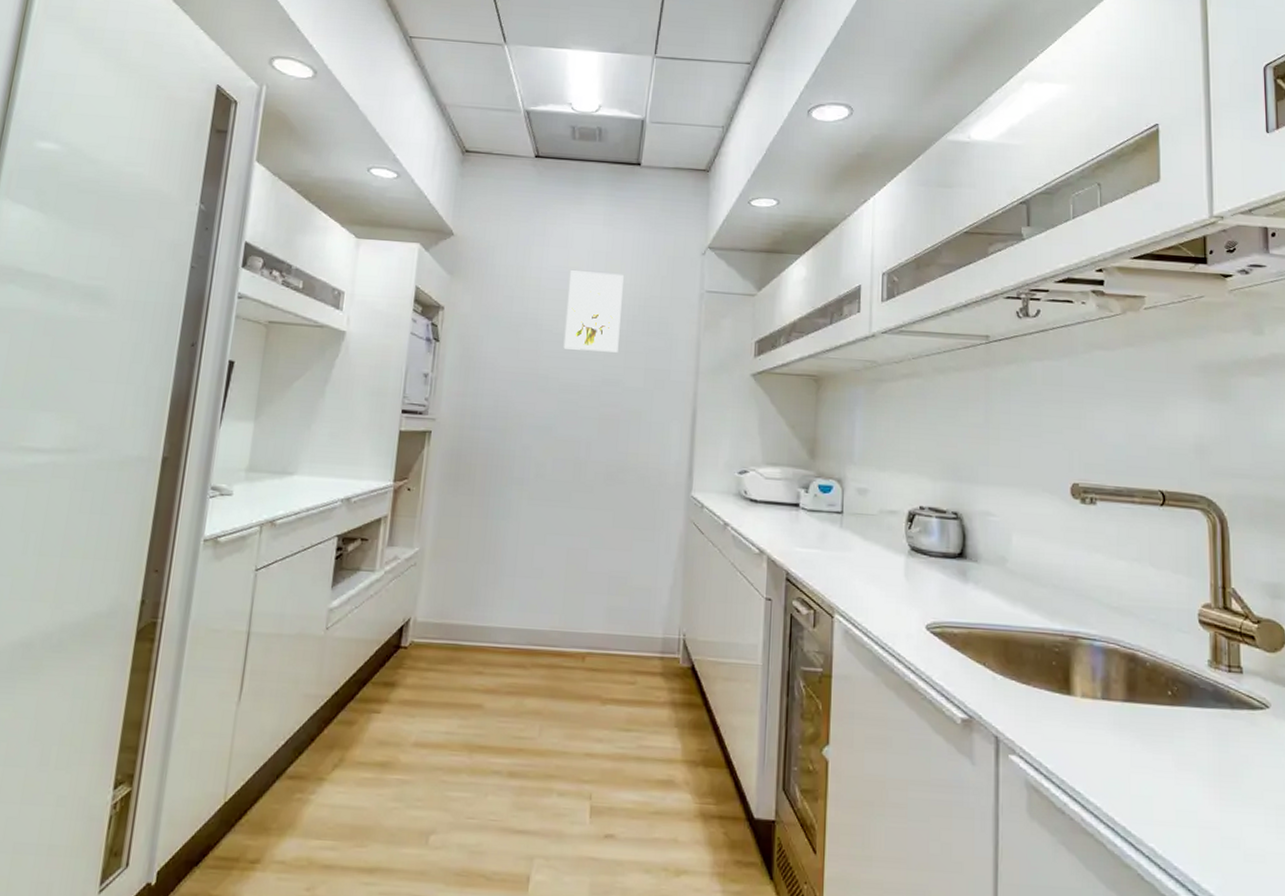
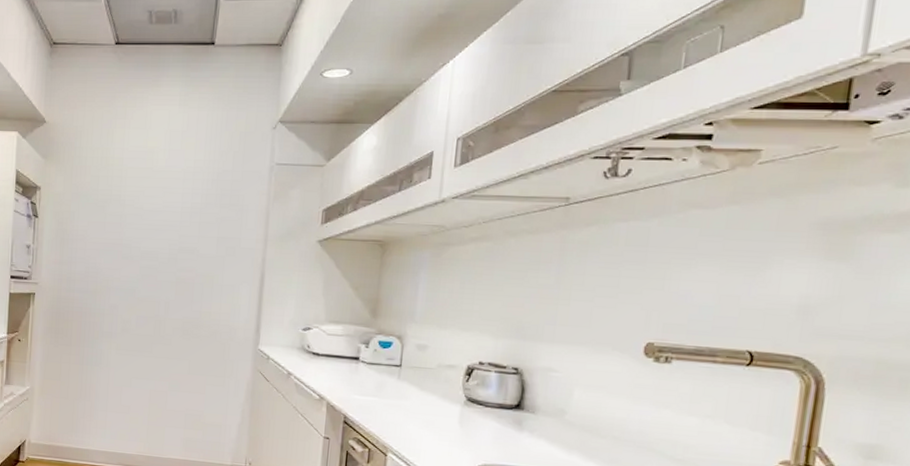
wall art: present [563,270,624,353] -> none [144,150,198,223]

